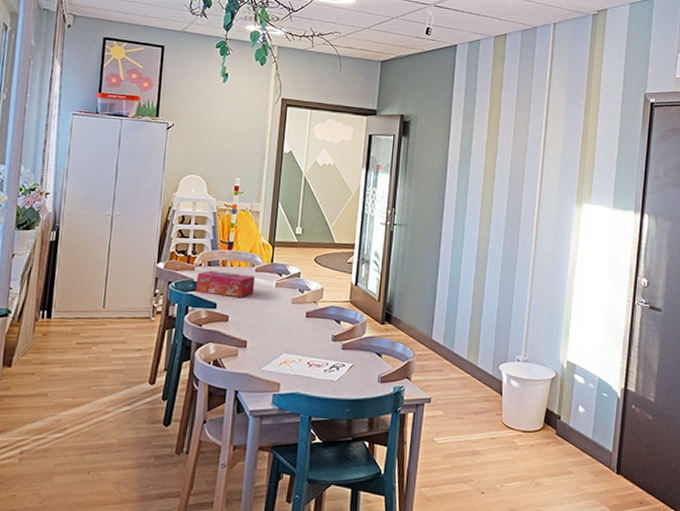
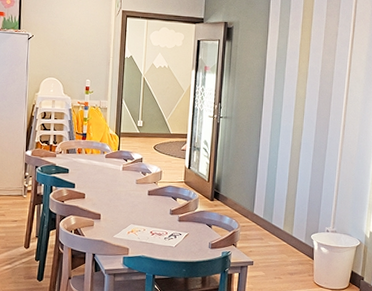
tissue box: present [195,270,256,297] -> none [57,157,106,179]

